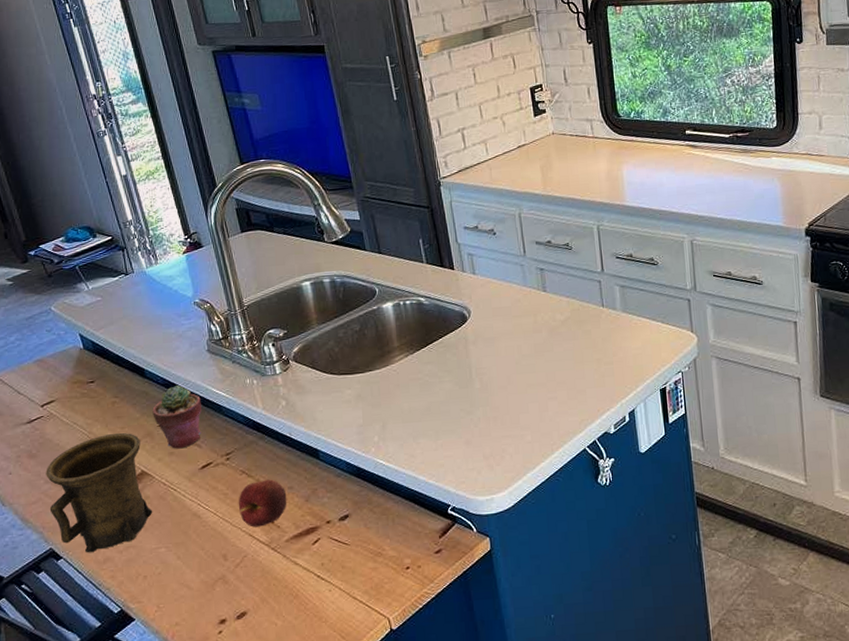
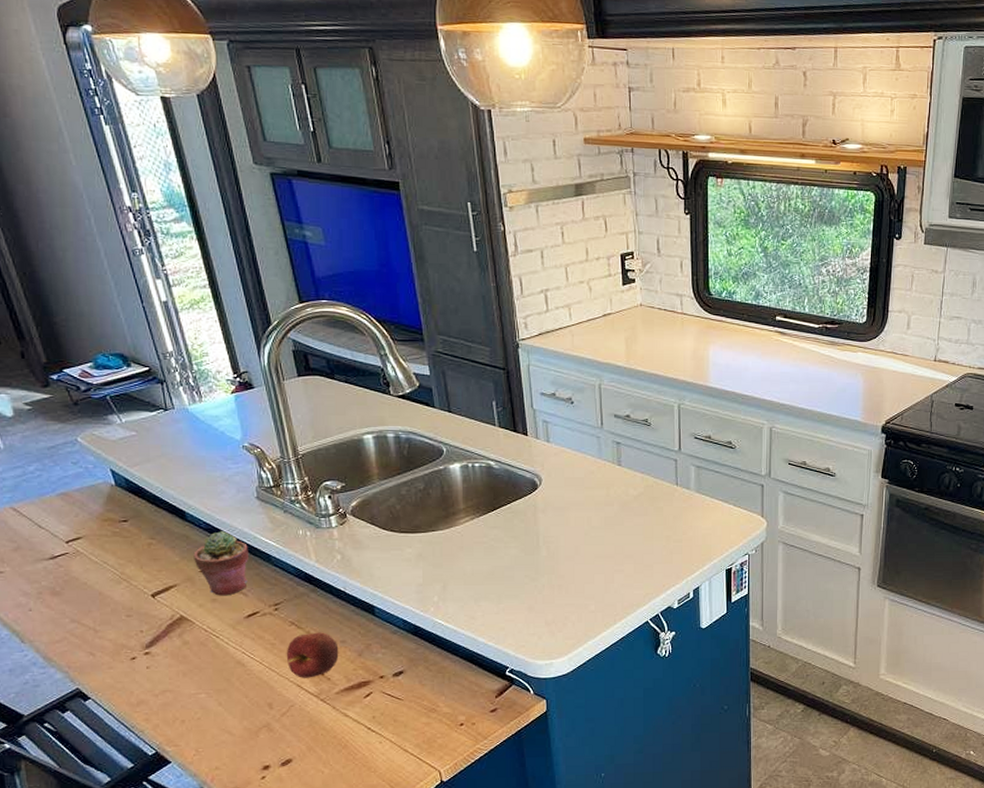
mug: present [46,433,153,553] -> none [71,575,193,695]

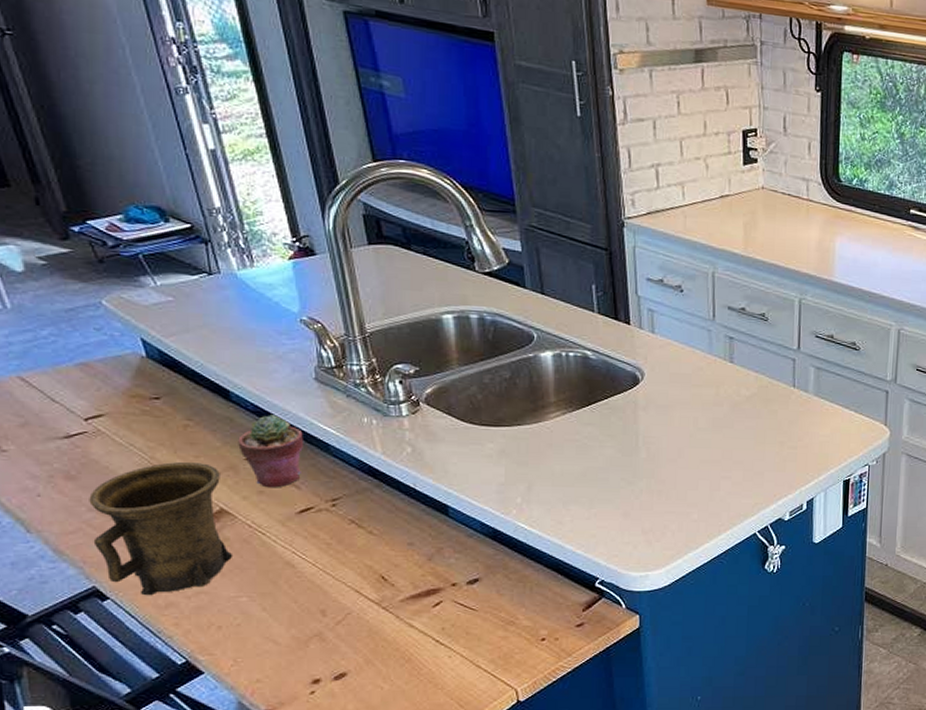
mug: none [71,575,193,695] -> present [89,461,233,596]
apple: present [286,632,339,678] -> none [343,532,405,583]

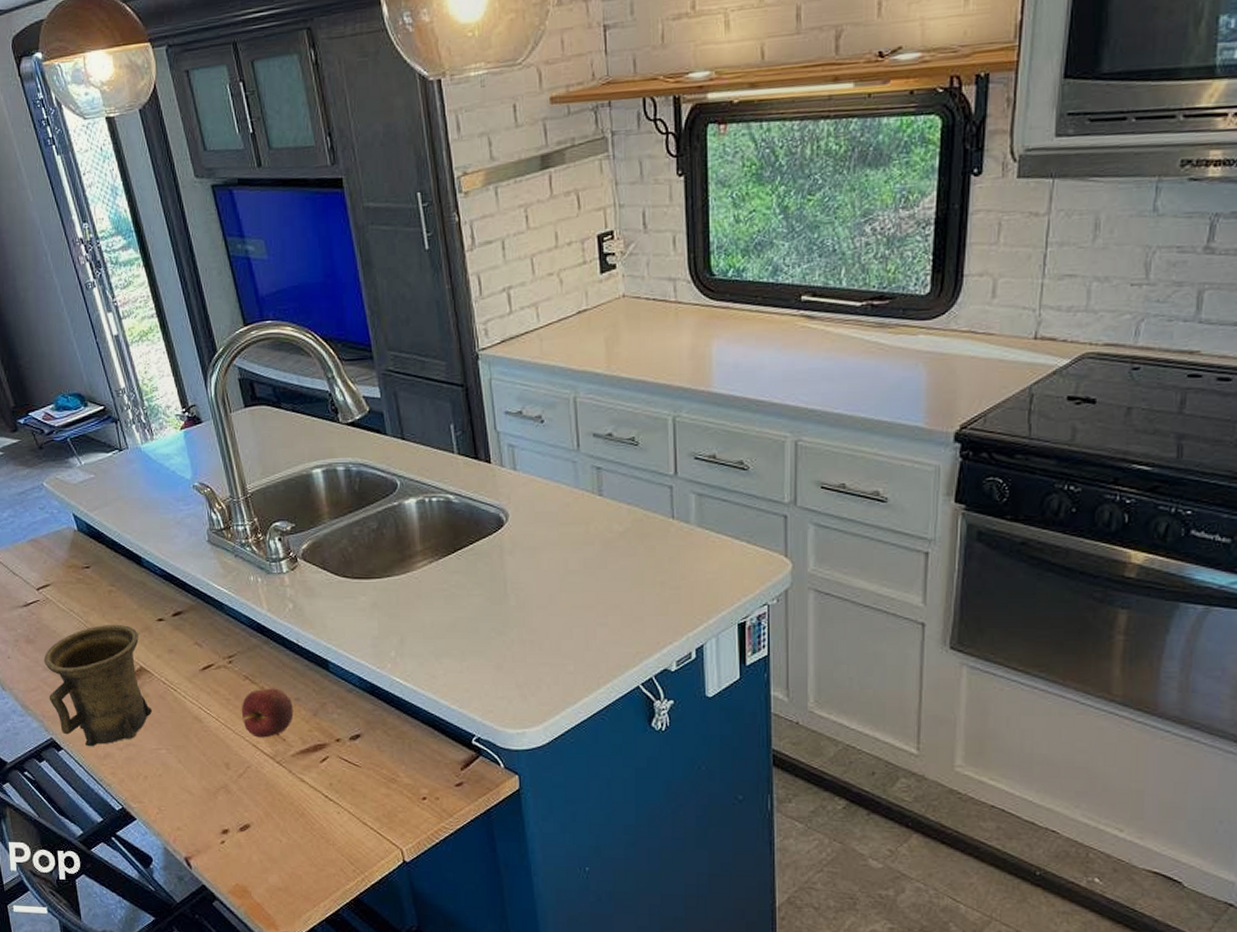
potted succulent: present [238,415,303,488] -> none [150,578,202,647]
apple: none [343,532,405,583] -> present [241,688,294,738]

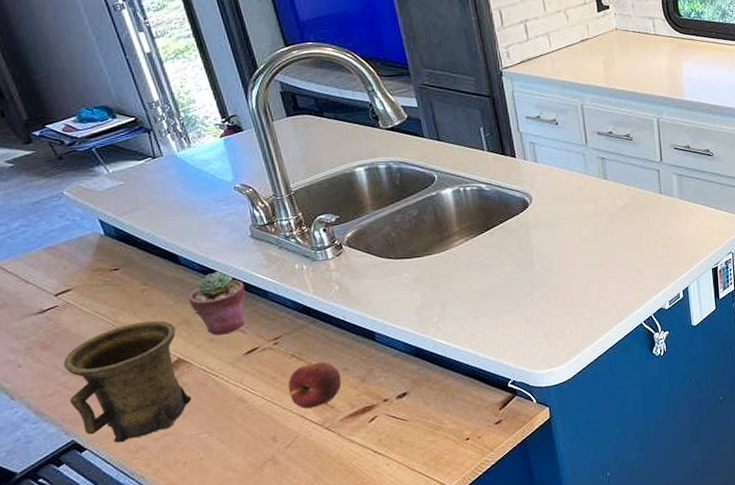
potted succulent: none [150,578,202,647] -> present [189,271,245,336]

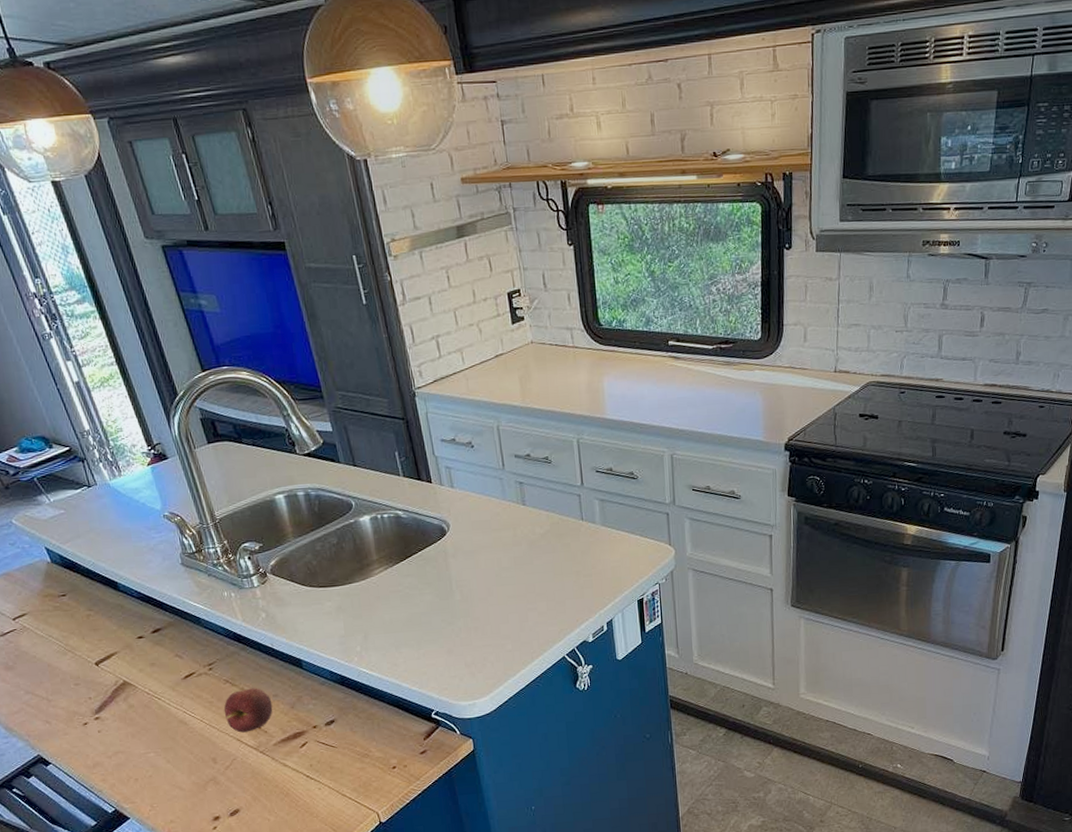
mug: present [63,320,192,443] -> none [25,645,139,759]
potted succulent: present [189,271,245,336] -> none [129,598,182,660]

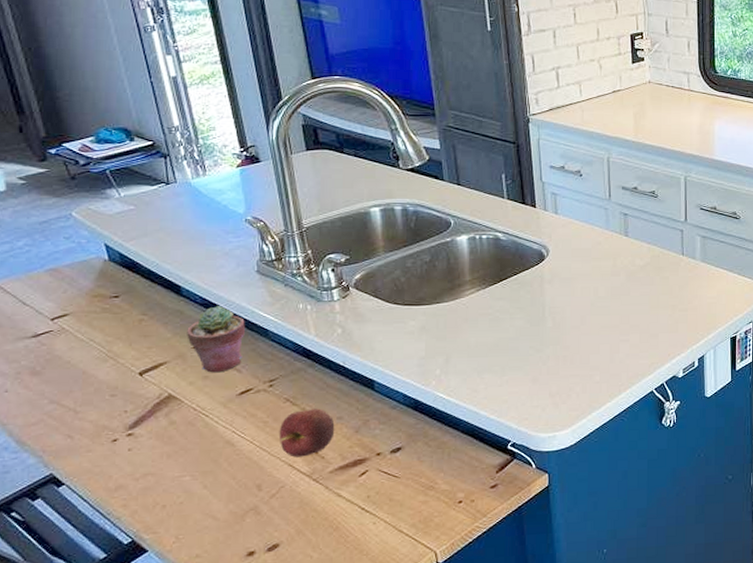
potted succulent: none [129,598,182,660] -> present [187,306,245,373]

